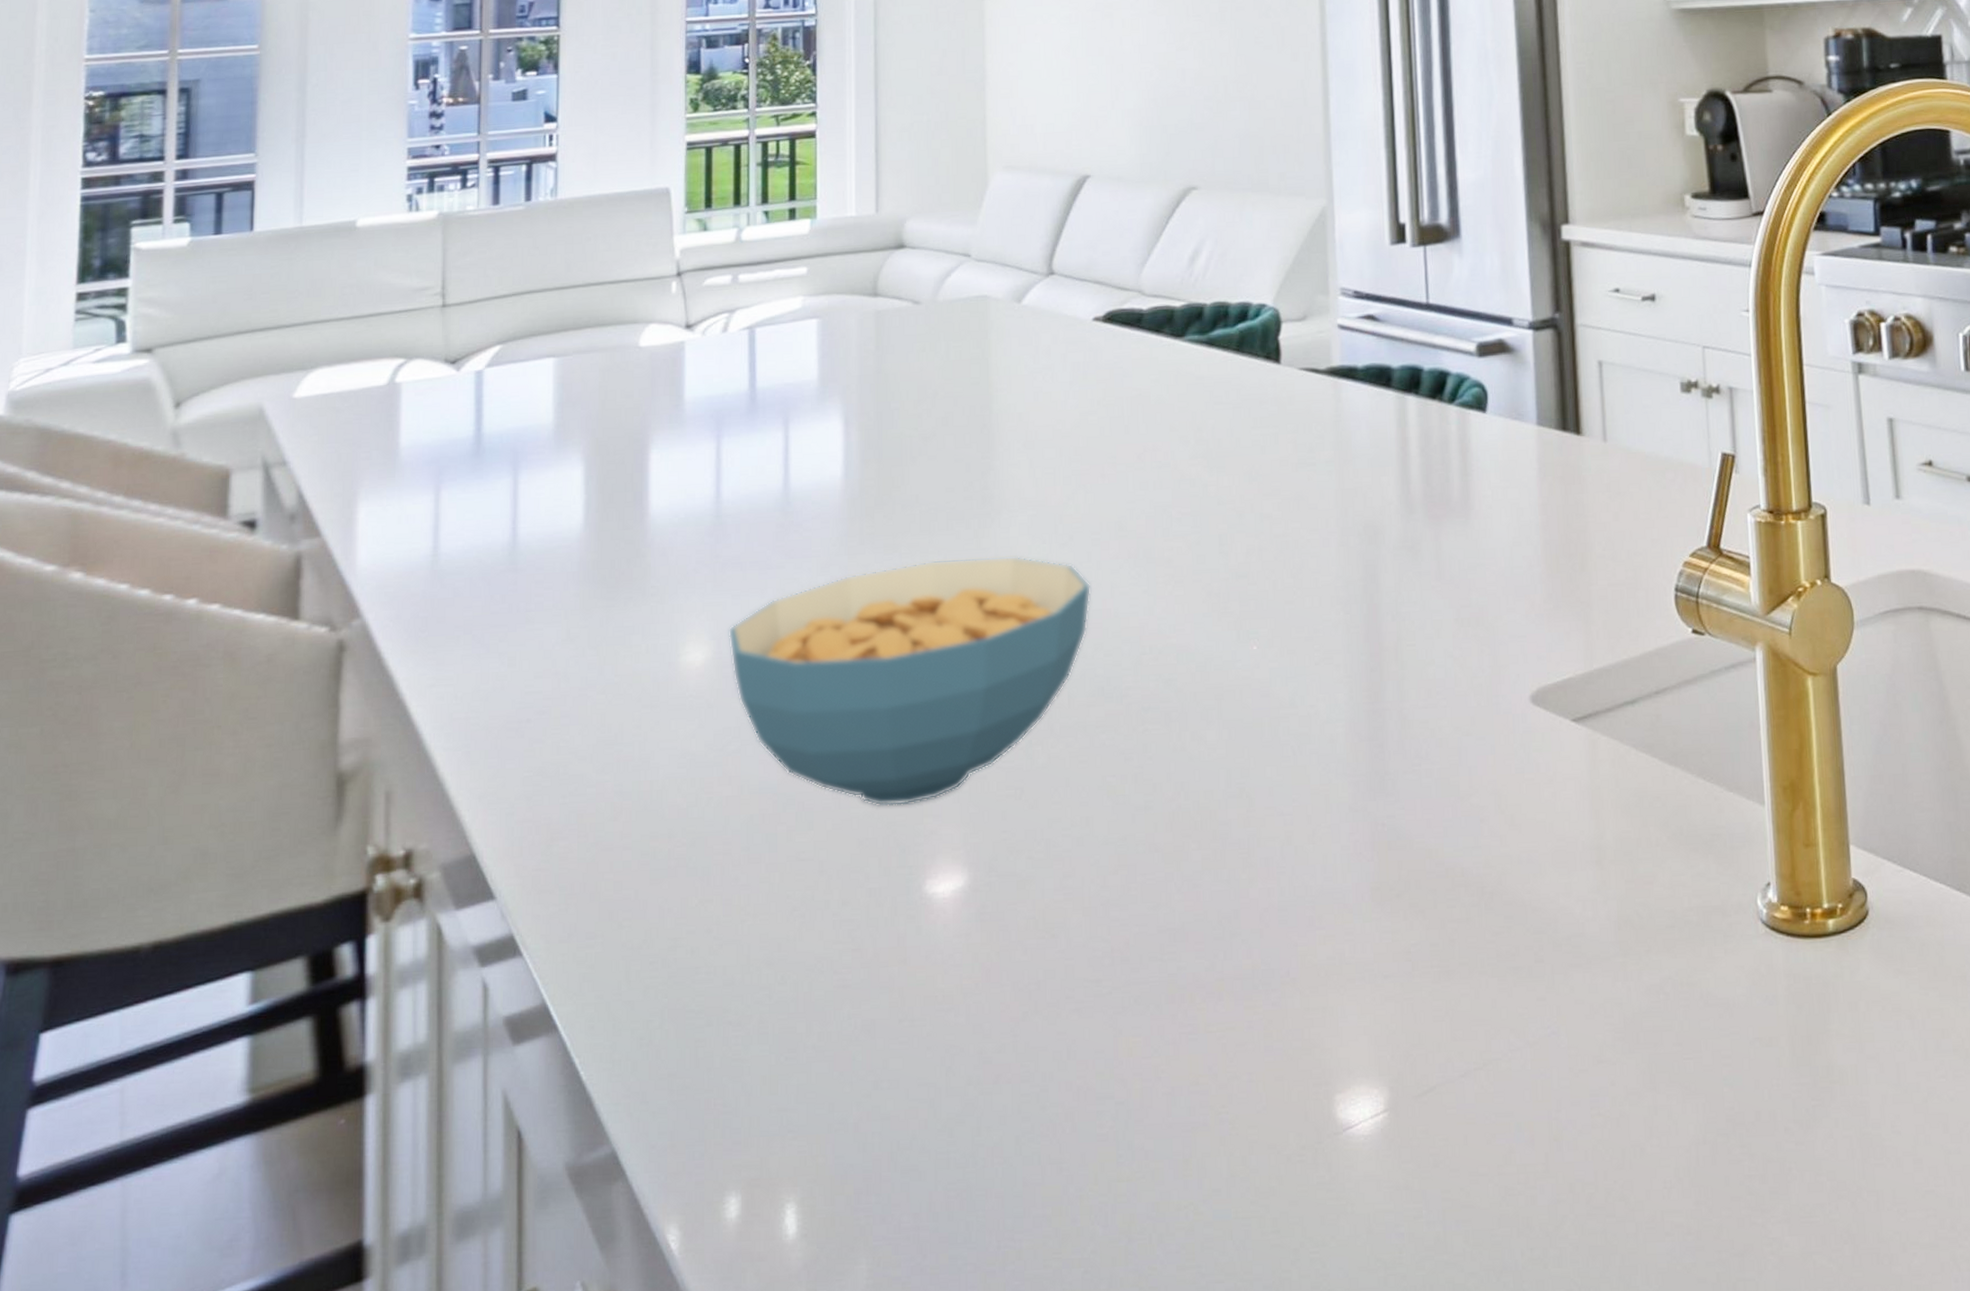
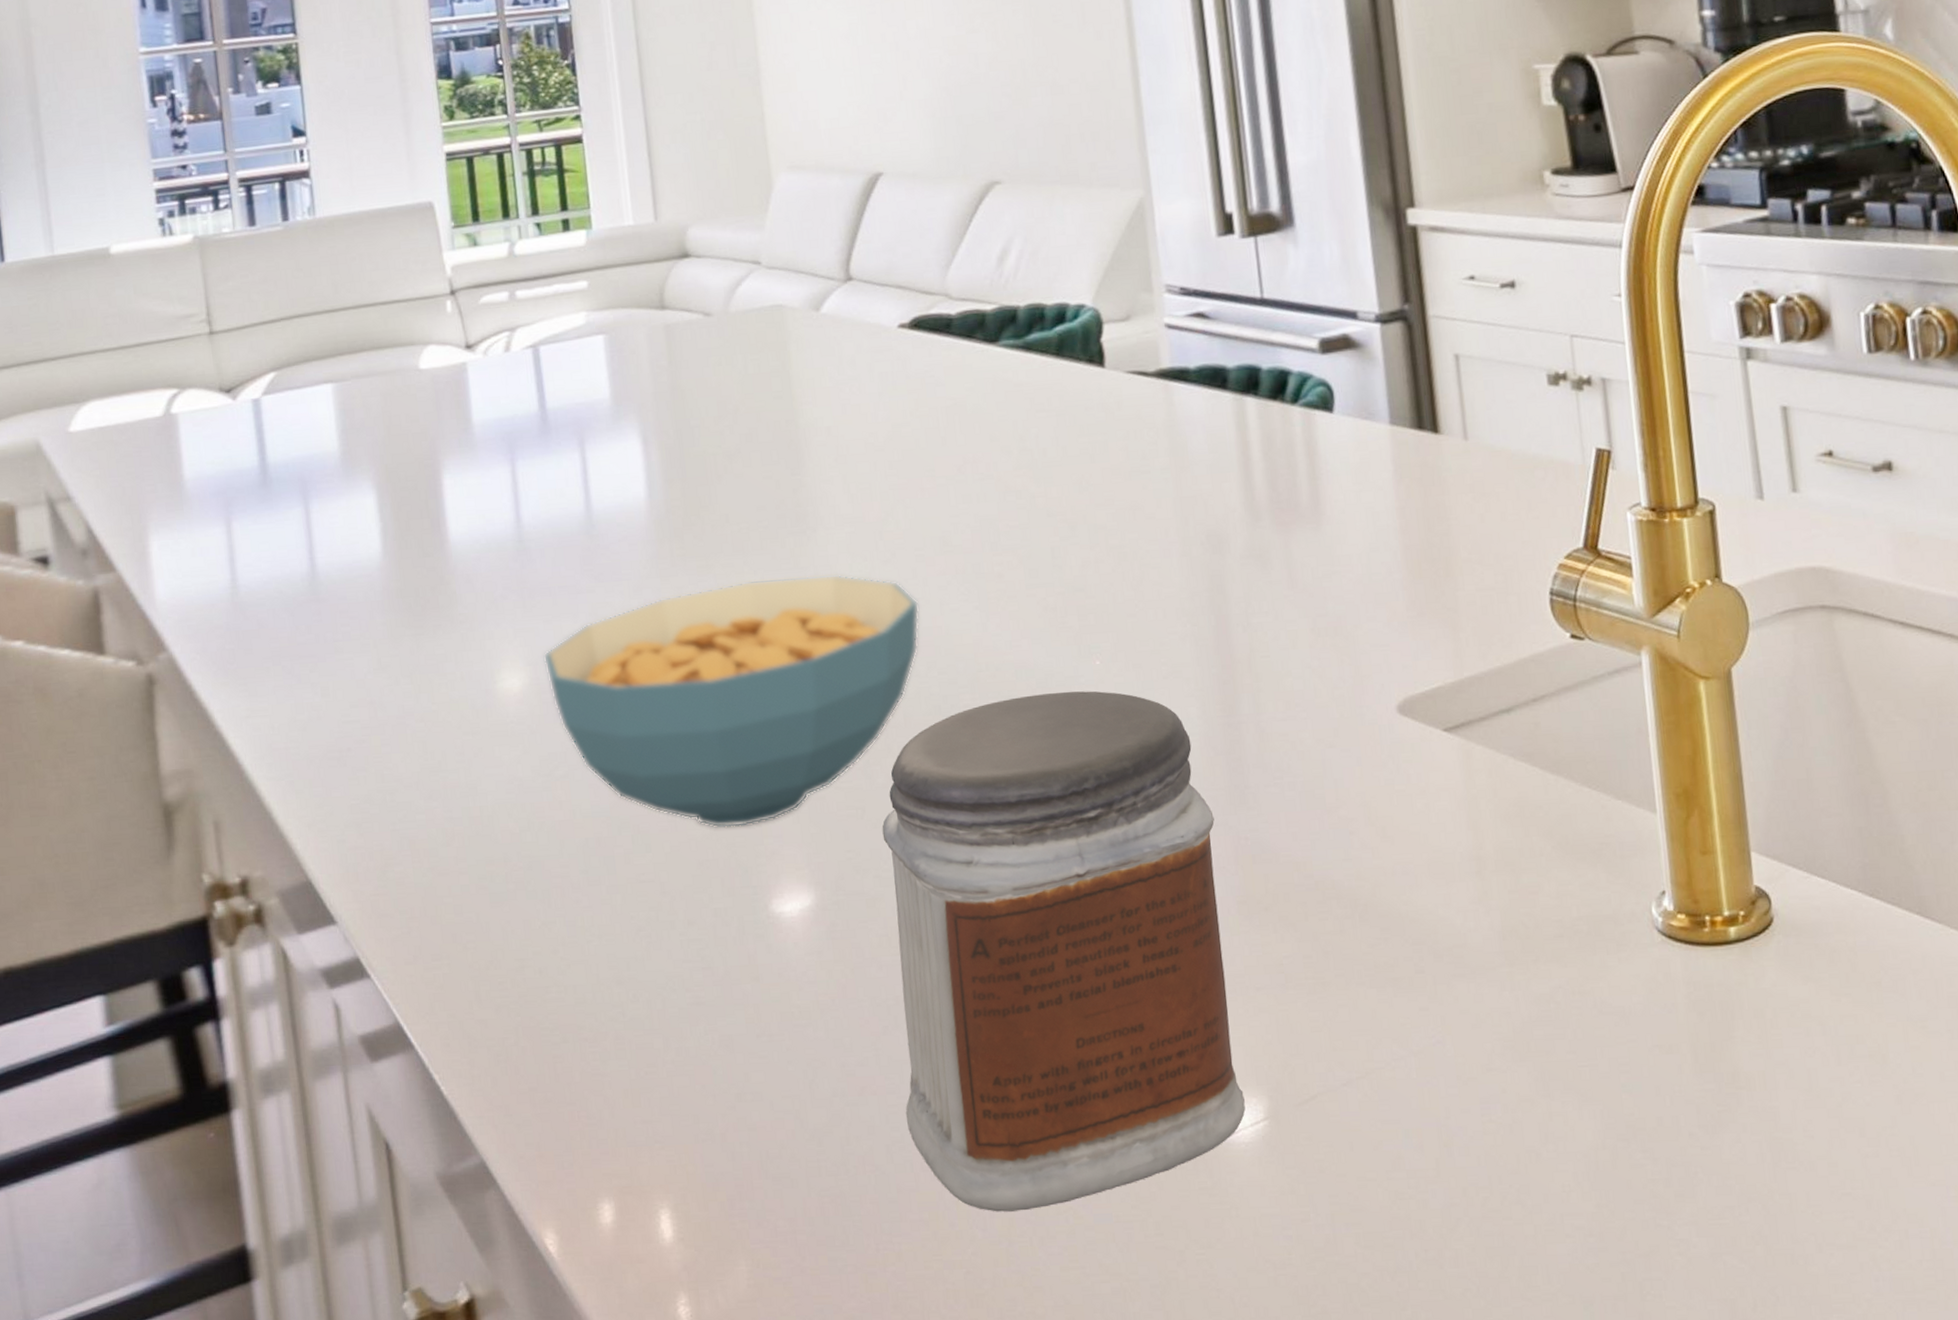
jar: none [1037,675,1367,1208] -> present [882,691,1246,1212]

